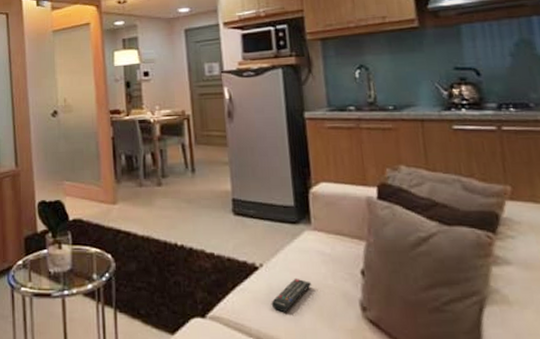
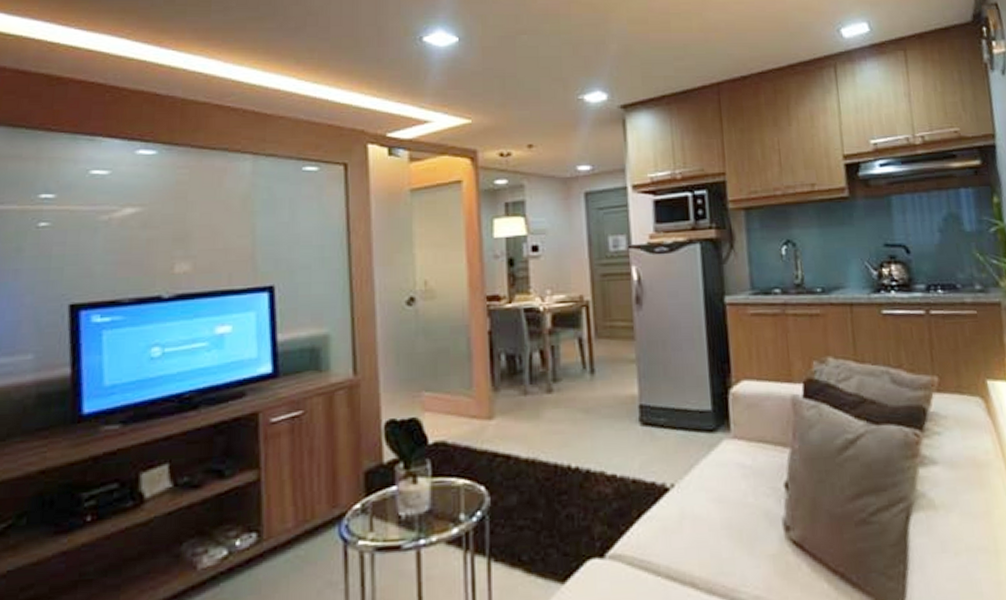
remote control: present [271,278,312,312] -> none [683,497,731,541]

